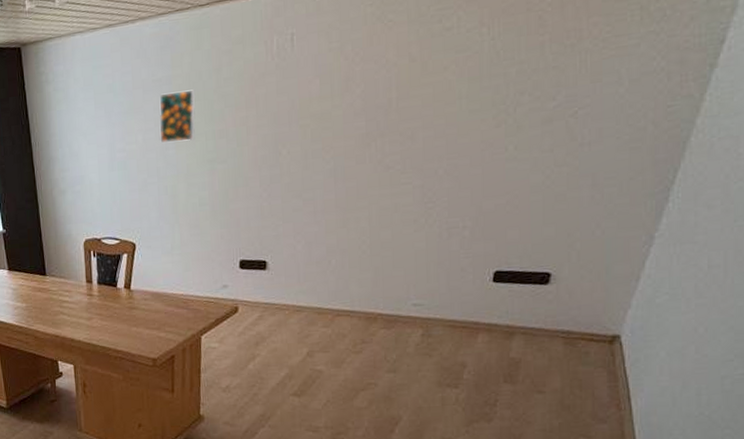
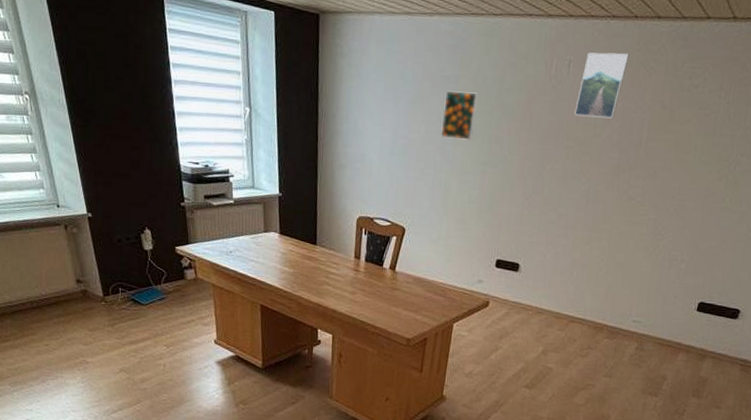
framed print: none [306,11,361,91] -> present [574,52,629,119]

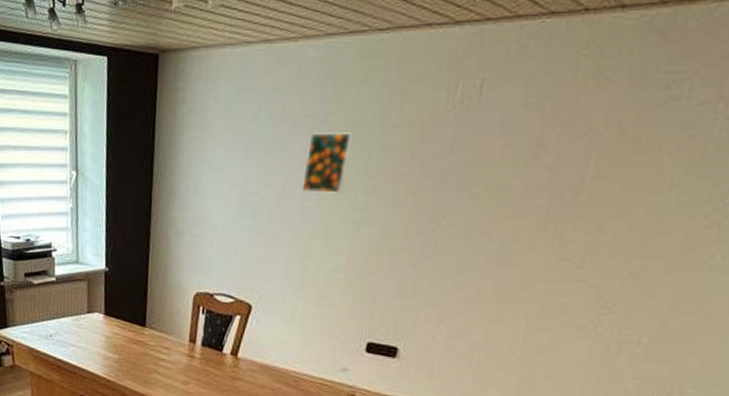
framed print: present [574,52,629,119] -> none [485,61,573,153]

